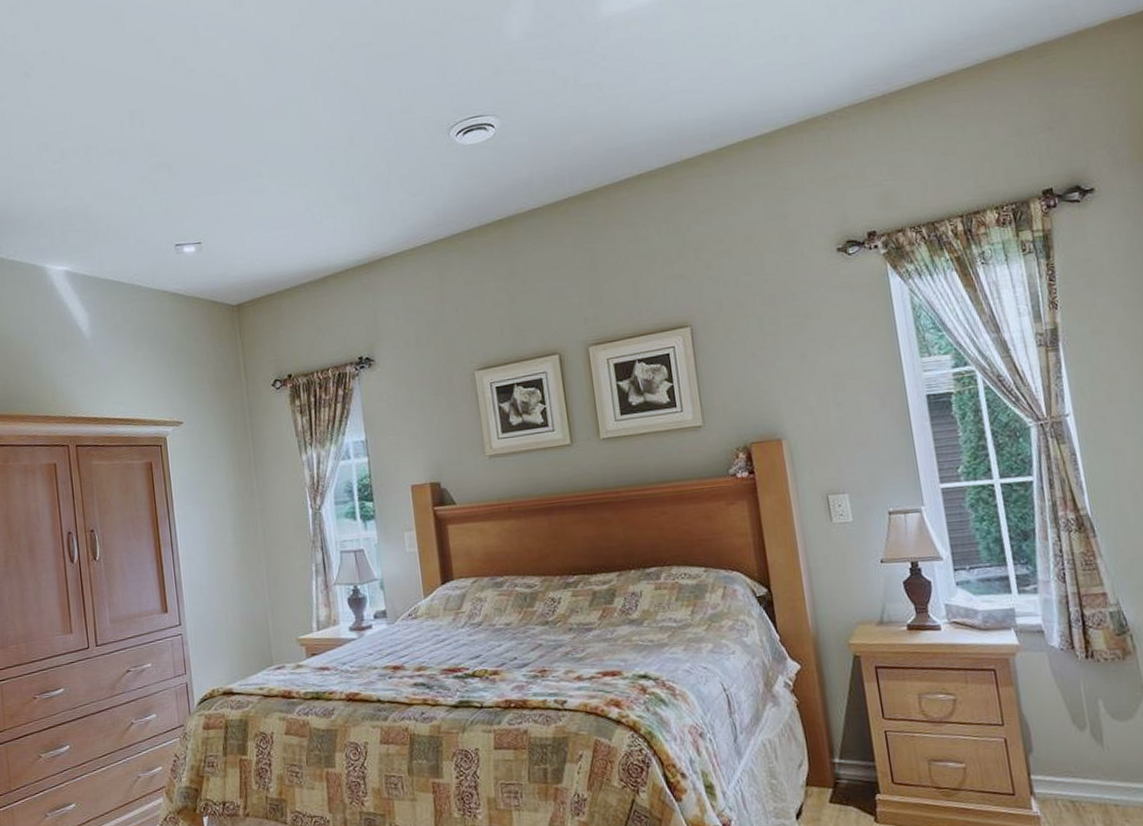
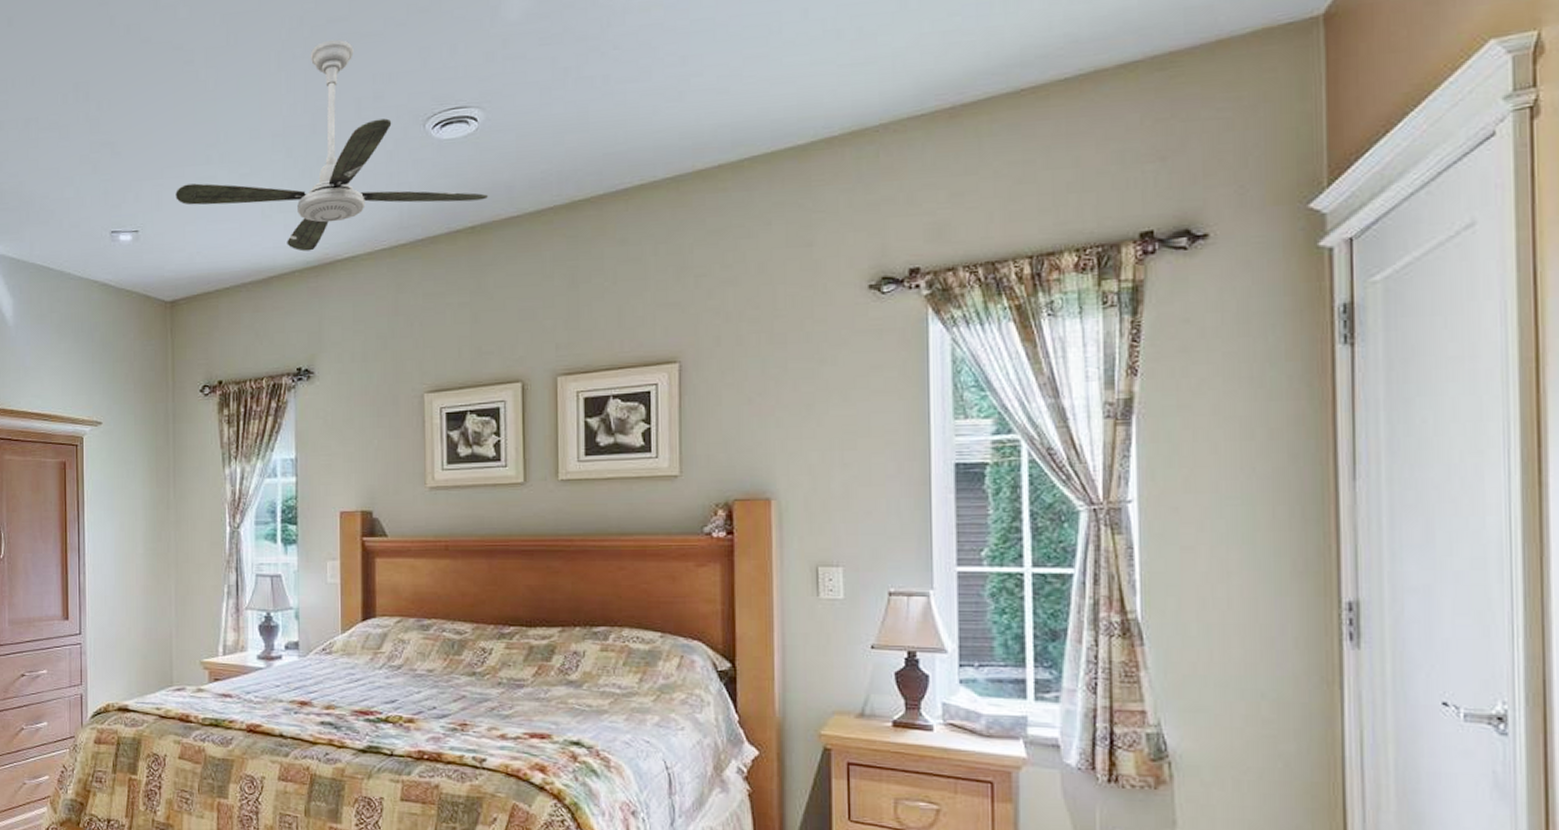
ceiling fan: none [232,62,512,252] -> present [176,39,489,252]

